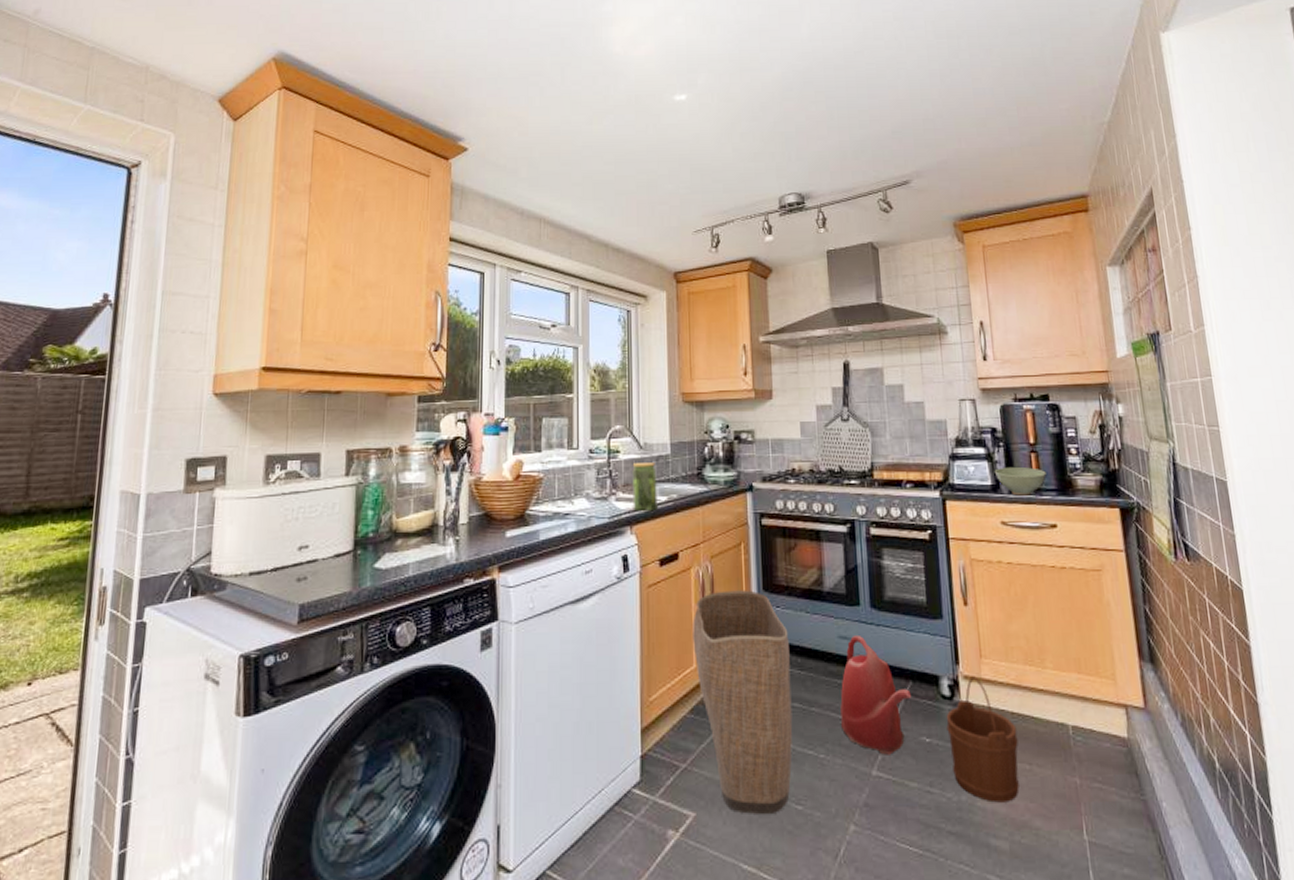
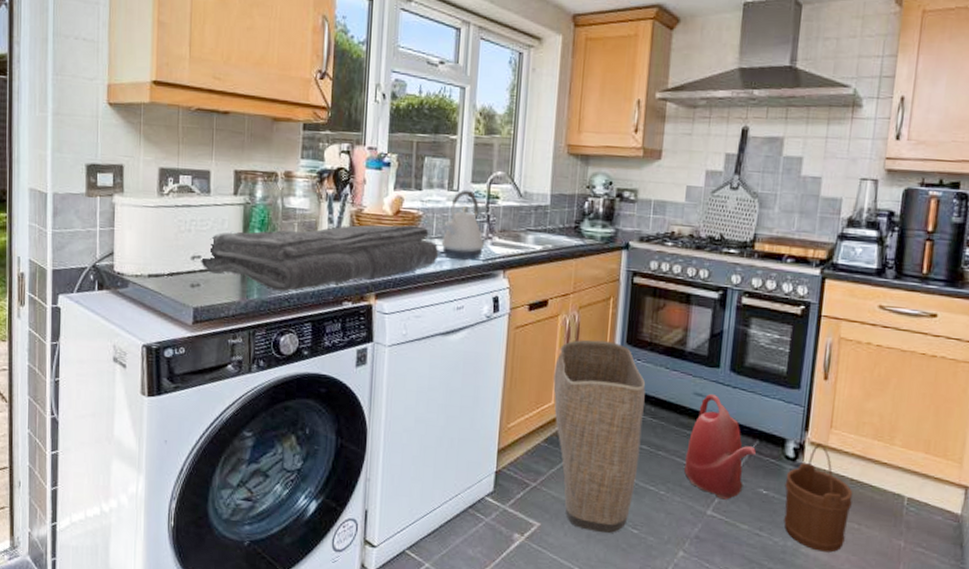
towel: none [309,489,563,575] -> present [201,224,439,292]
kettle: none [564,447,609,519] -> present [441,189,485,260]
jar: present [632,463,657,512] -> none [507,210,535,259]
bowl: present [994,467,1046,496] -> none [882,252,938,283]

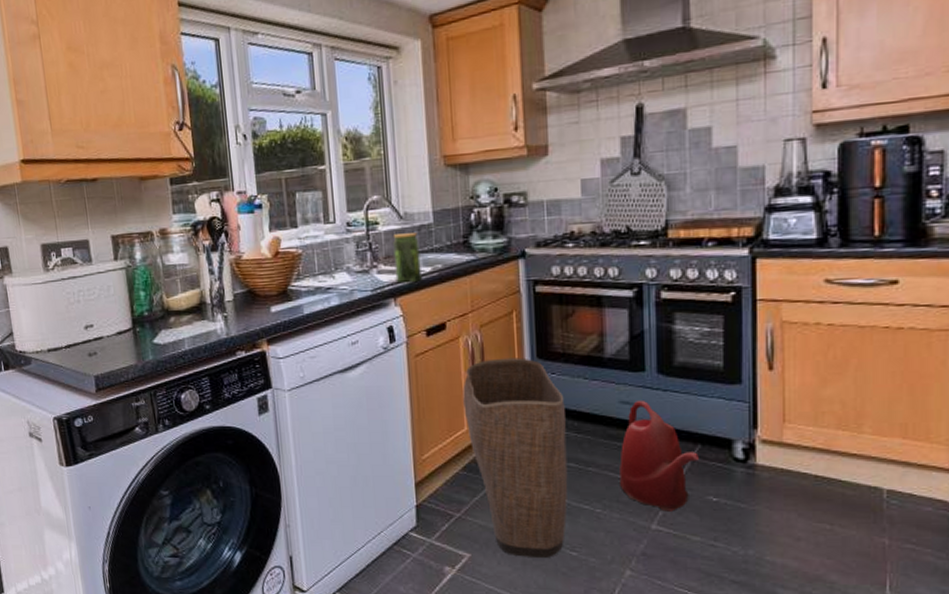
towel: present [201,224,439,292] -> none [94,264,325,349]
kettle: present [441,189,485,260] -> none [325,220,371,293]
jar: none [507,210,535,259] -> present [393,233,422,284]
bucket: present [784,443,853,553] -> none [737,440,820,558]

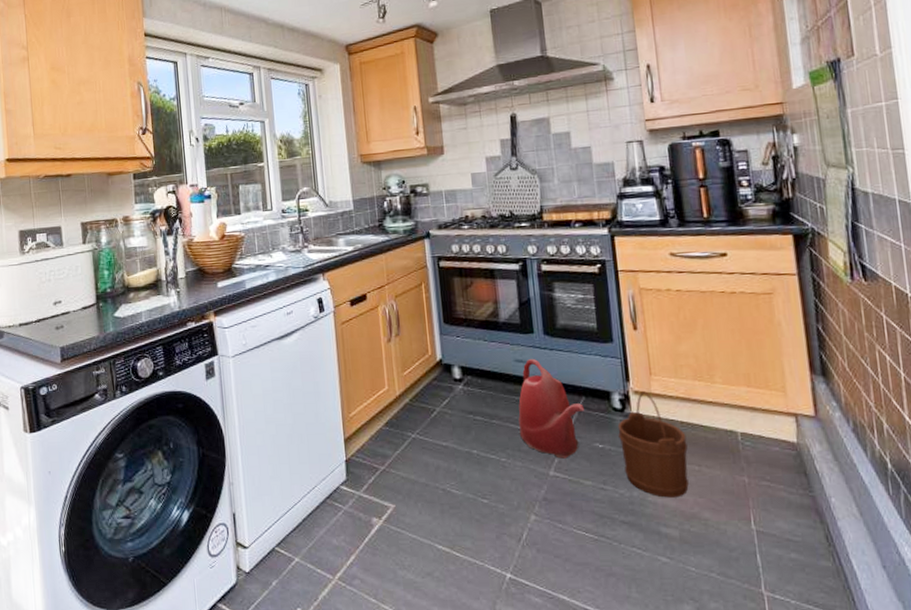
jar: present [393,233,422,284] -> none [320,218,345,261]
laundry basket: present [463,357,568,559] -> none [382,323,477,507]
bucket: none [737,440,820,558] -> present [617,391,689,498]

